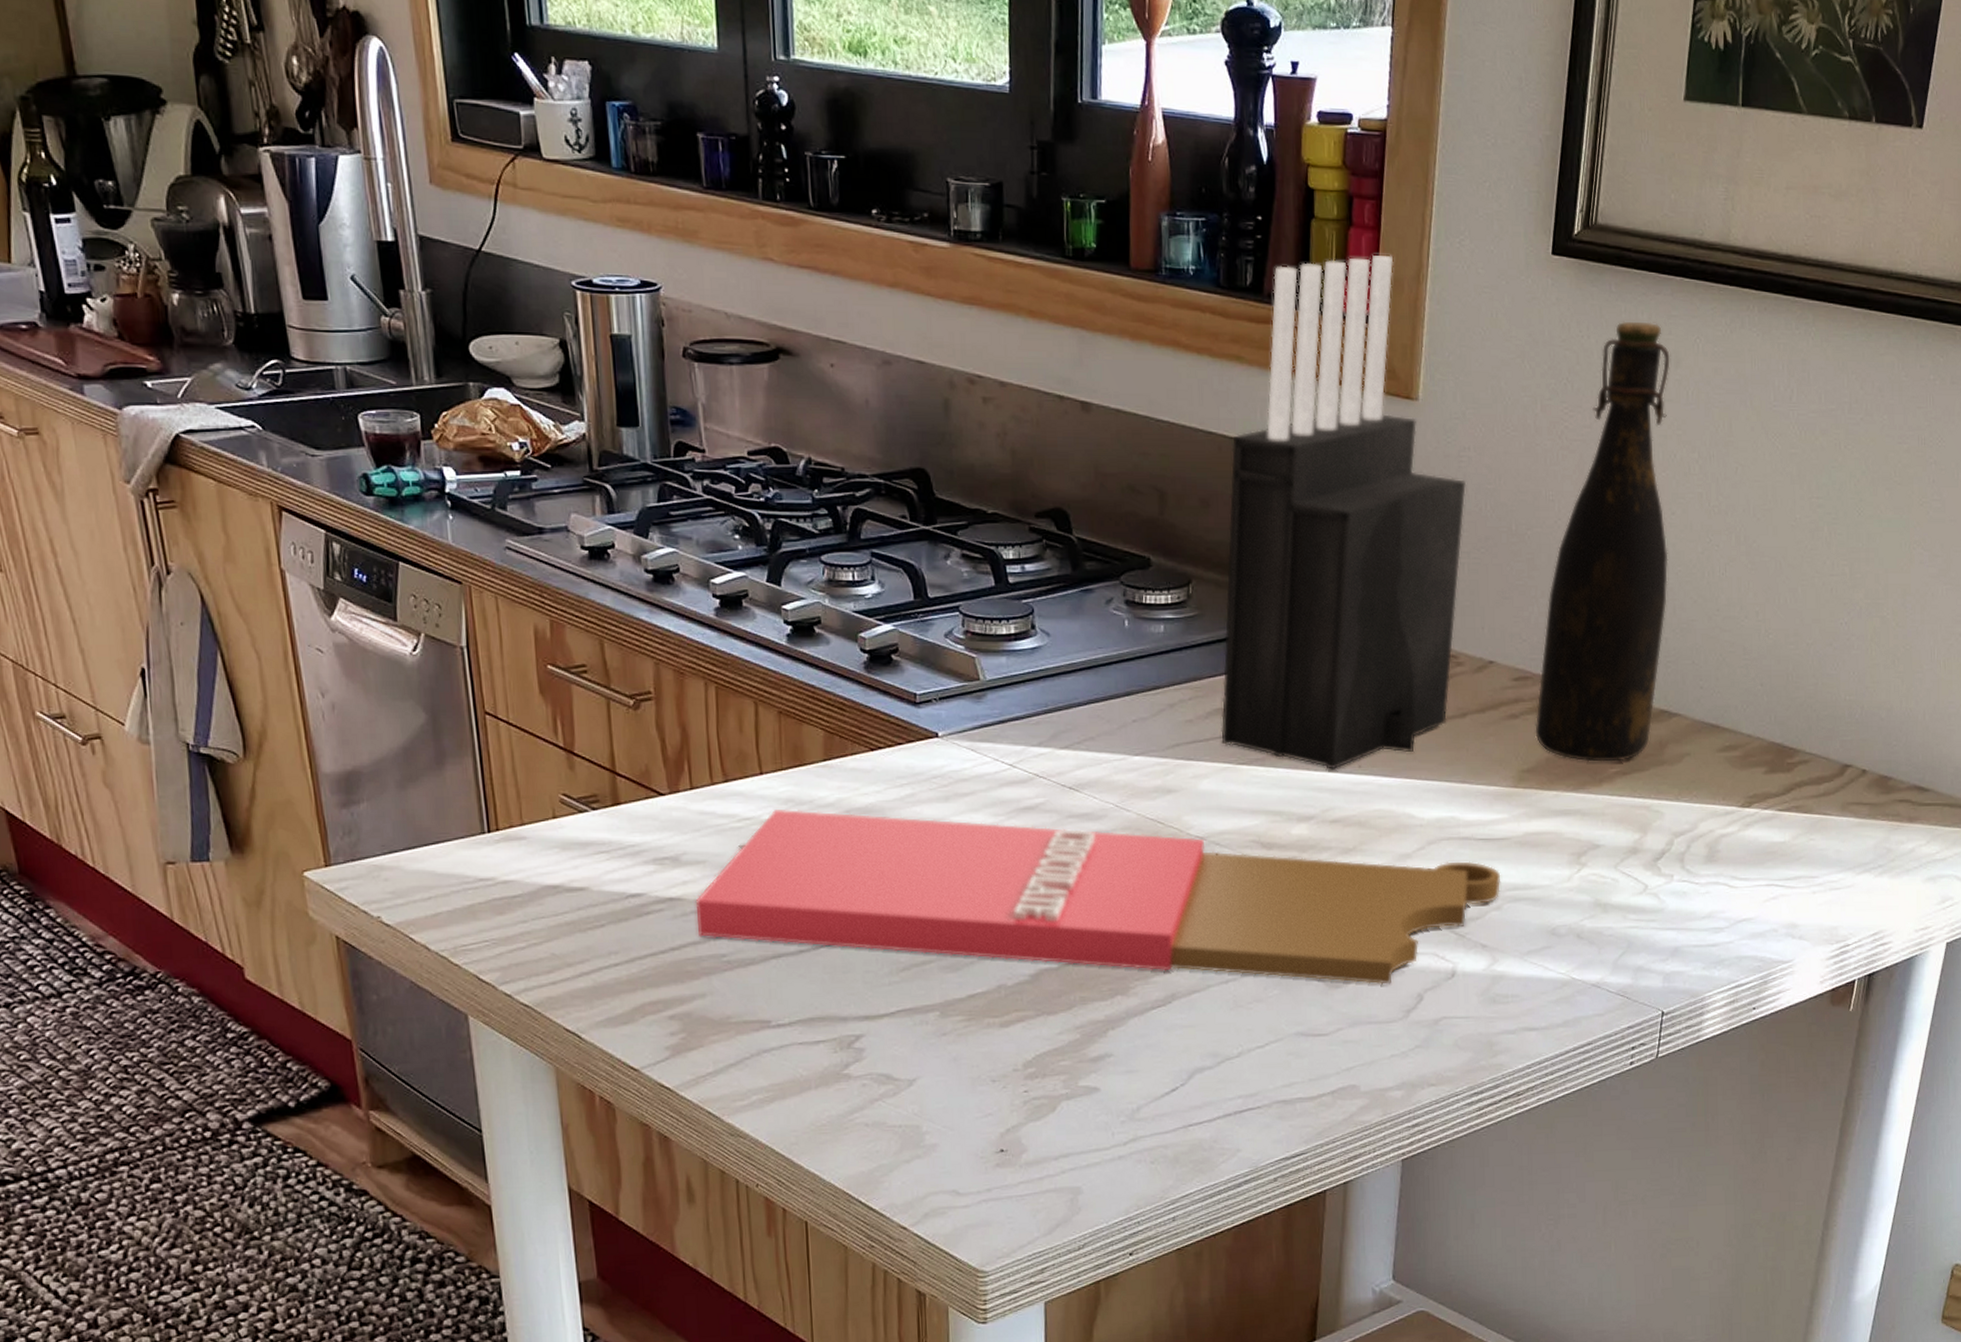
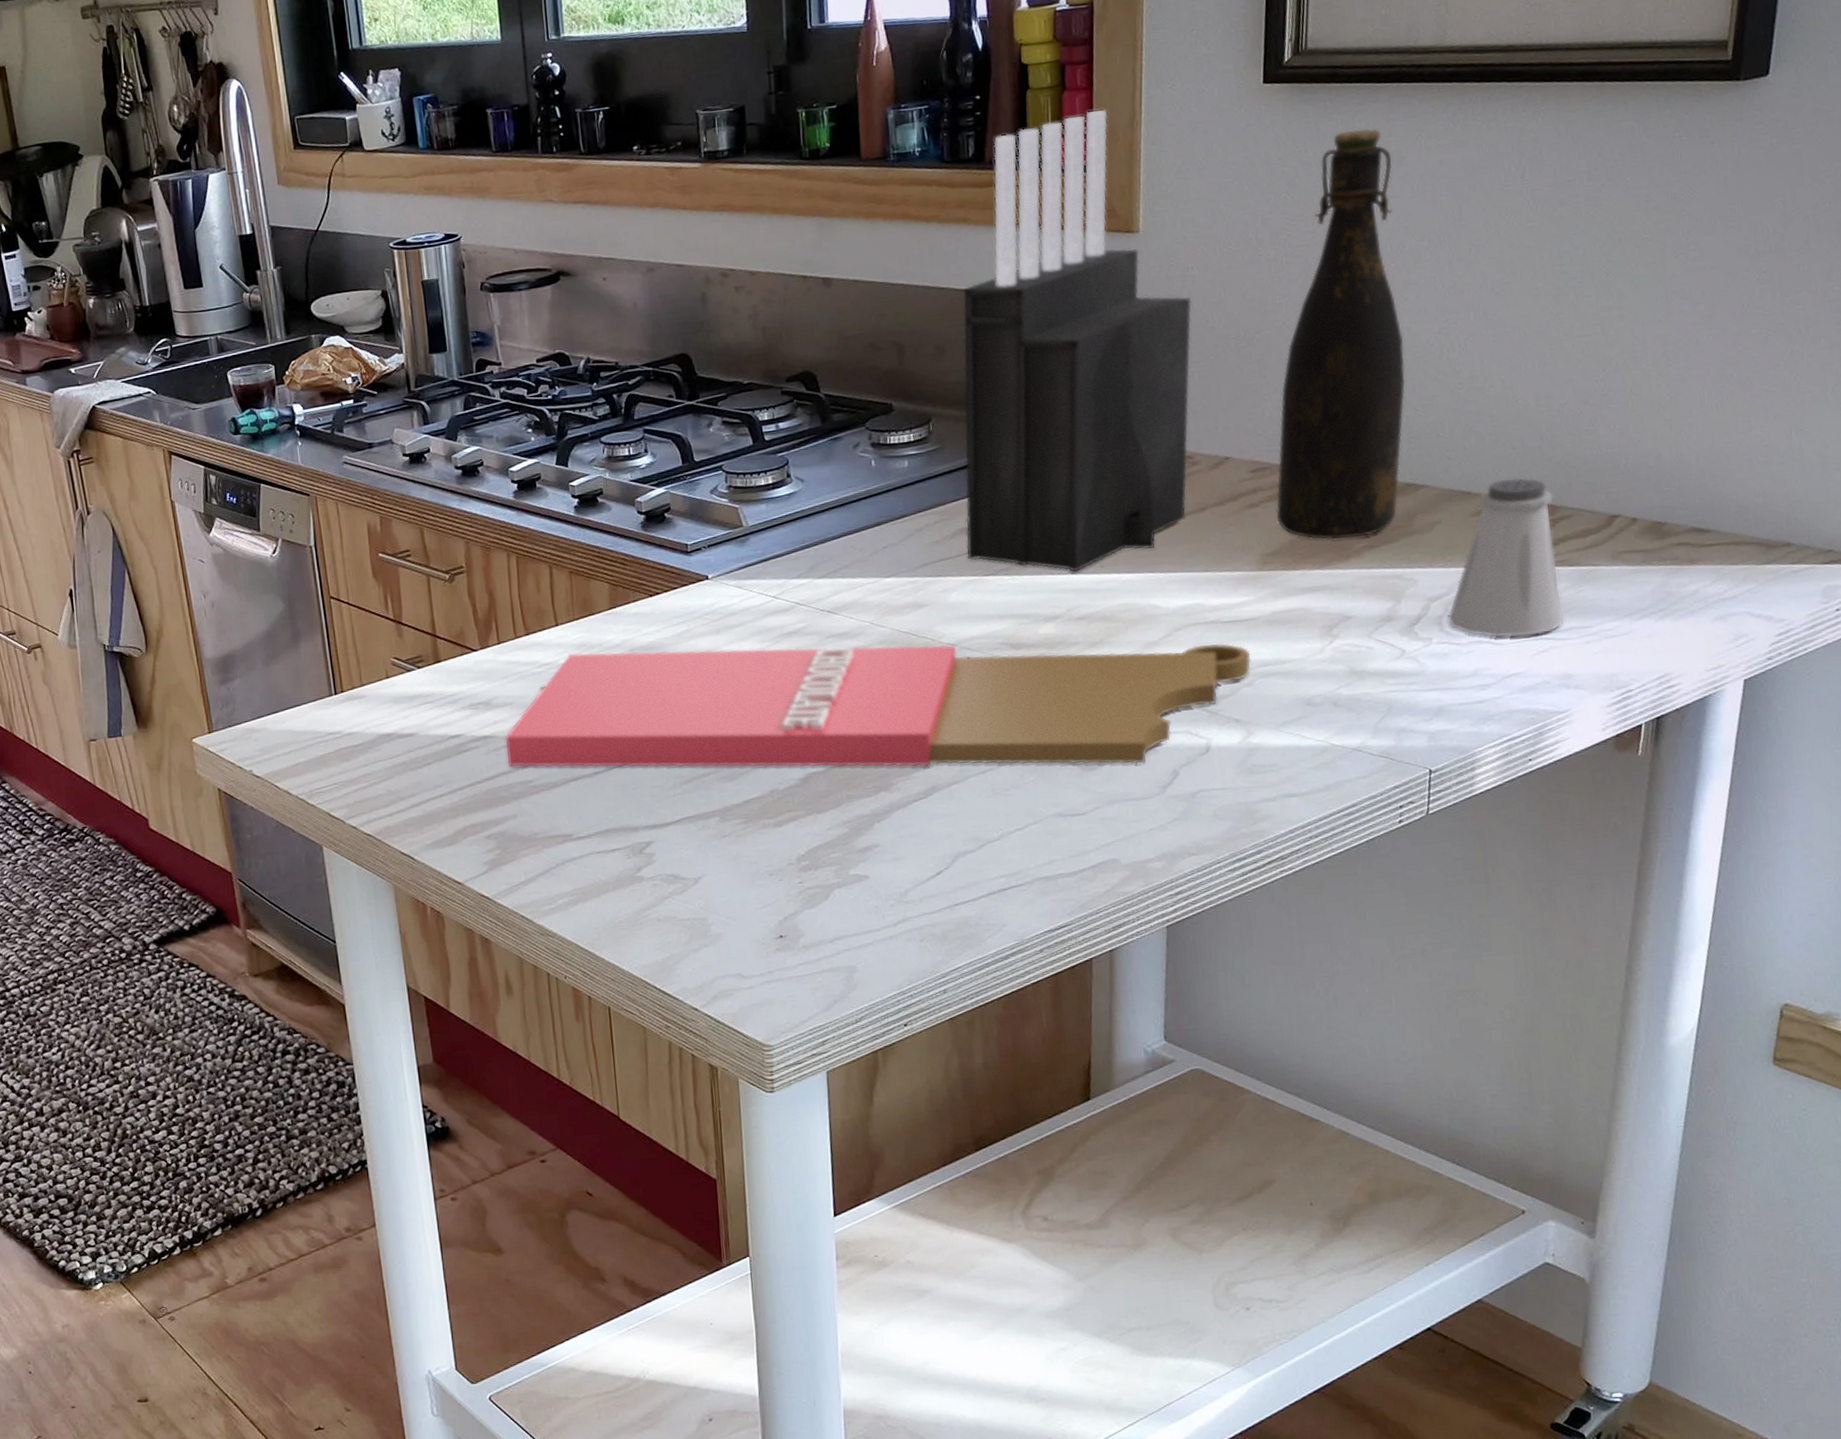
saltshaker: none [1689,716,1794,881] -> present [1447,478,1564,638]

